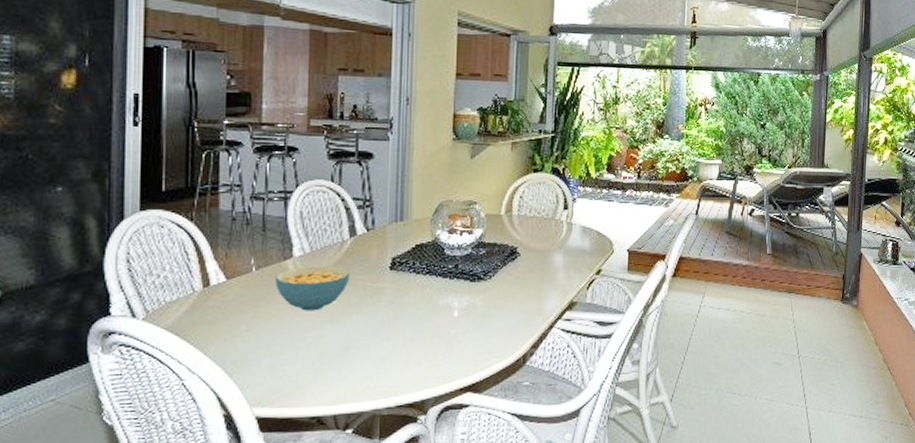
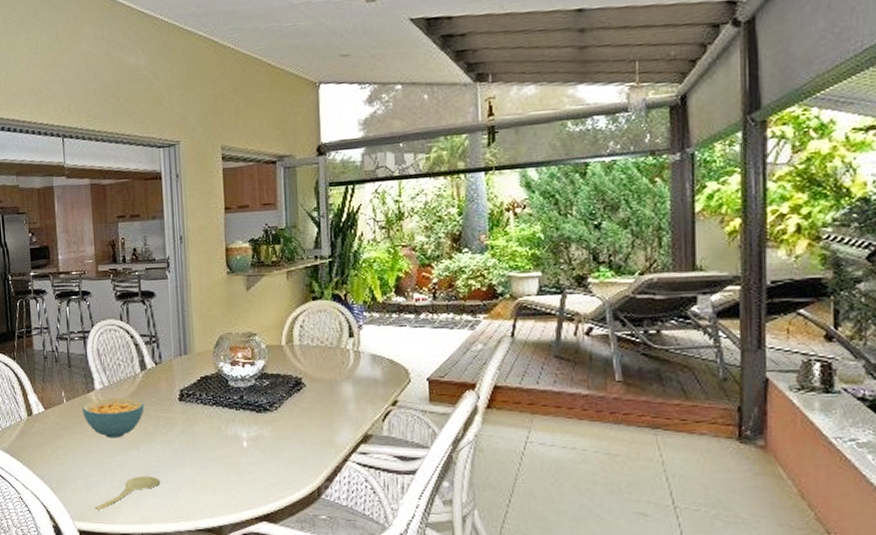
spoon: none [279,351,362,393] -> present [94,476,161,511]

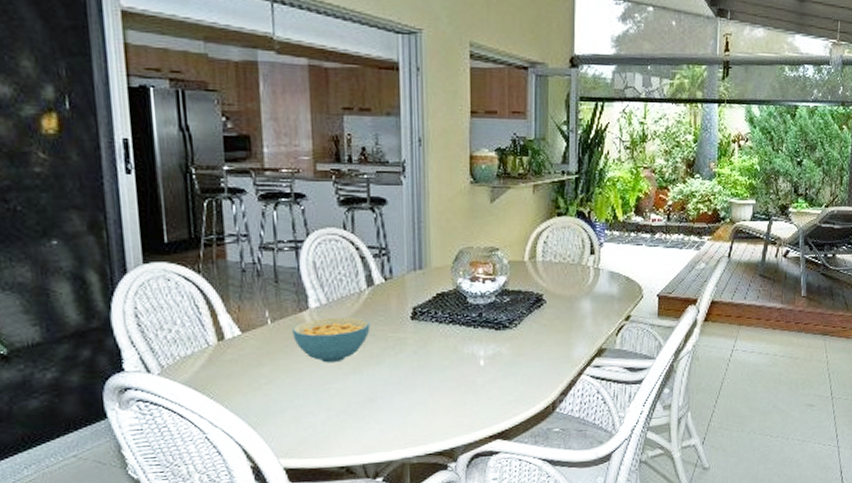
spoon: present [94,476,161,511] -> none [305,402,387,444]

